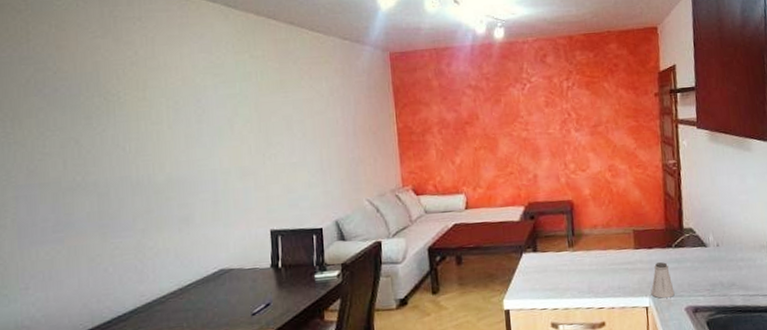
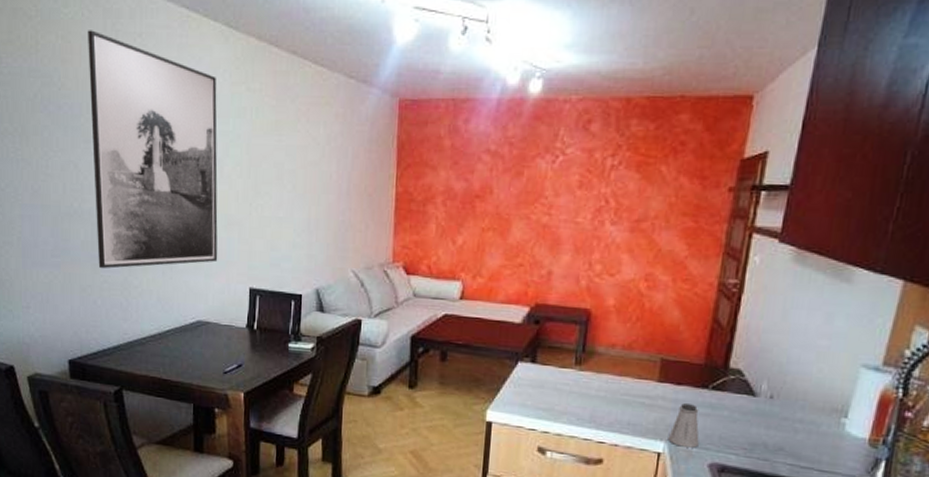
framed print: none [84,18,236,237] -> present [88,30,218,269]

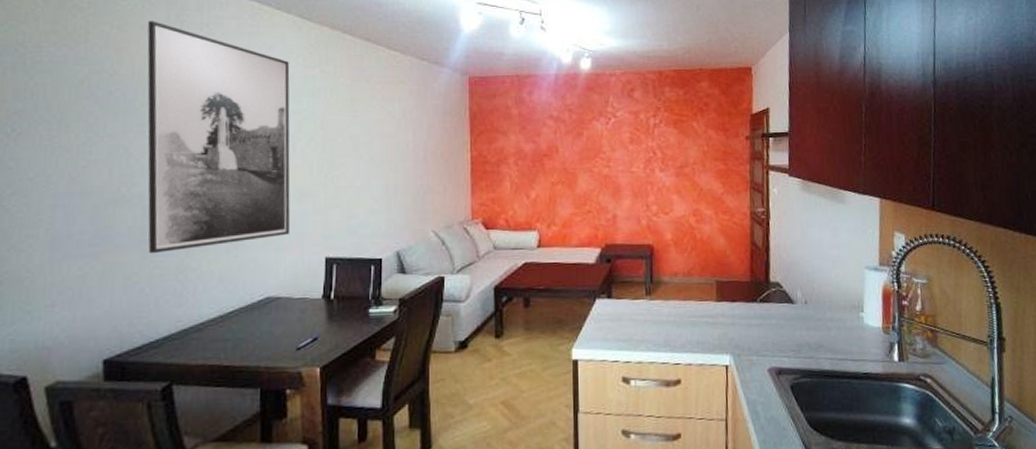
saltshaker: present [667,403,699,448] -> none [732,317,757,357]

